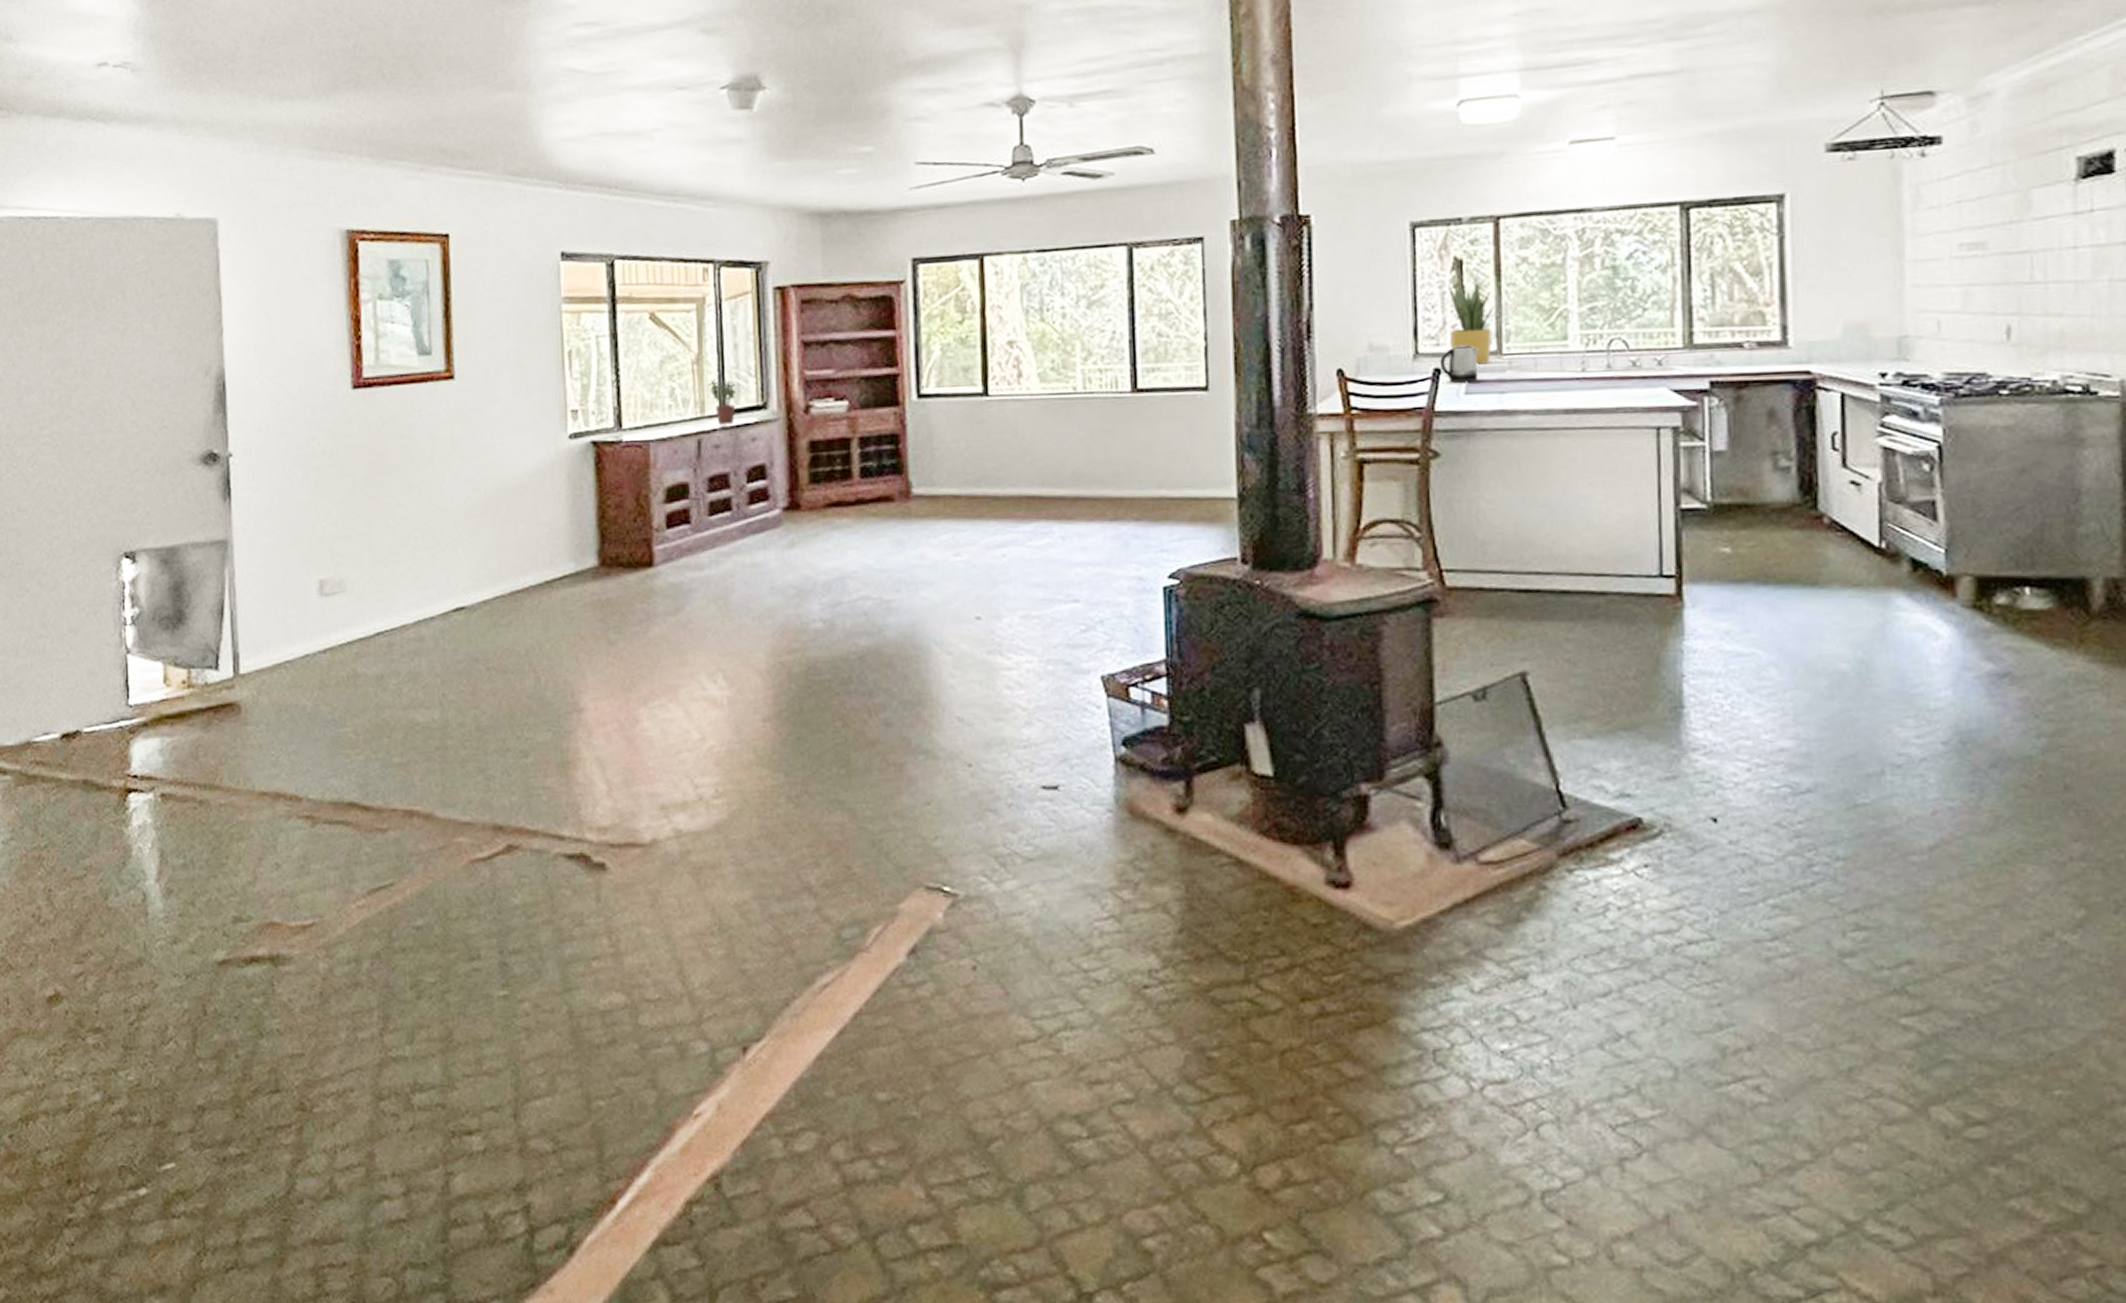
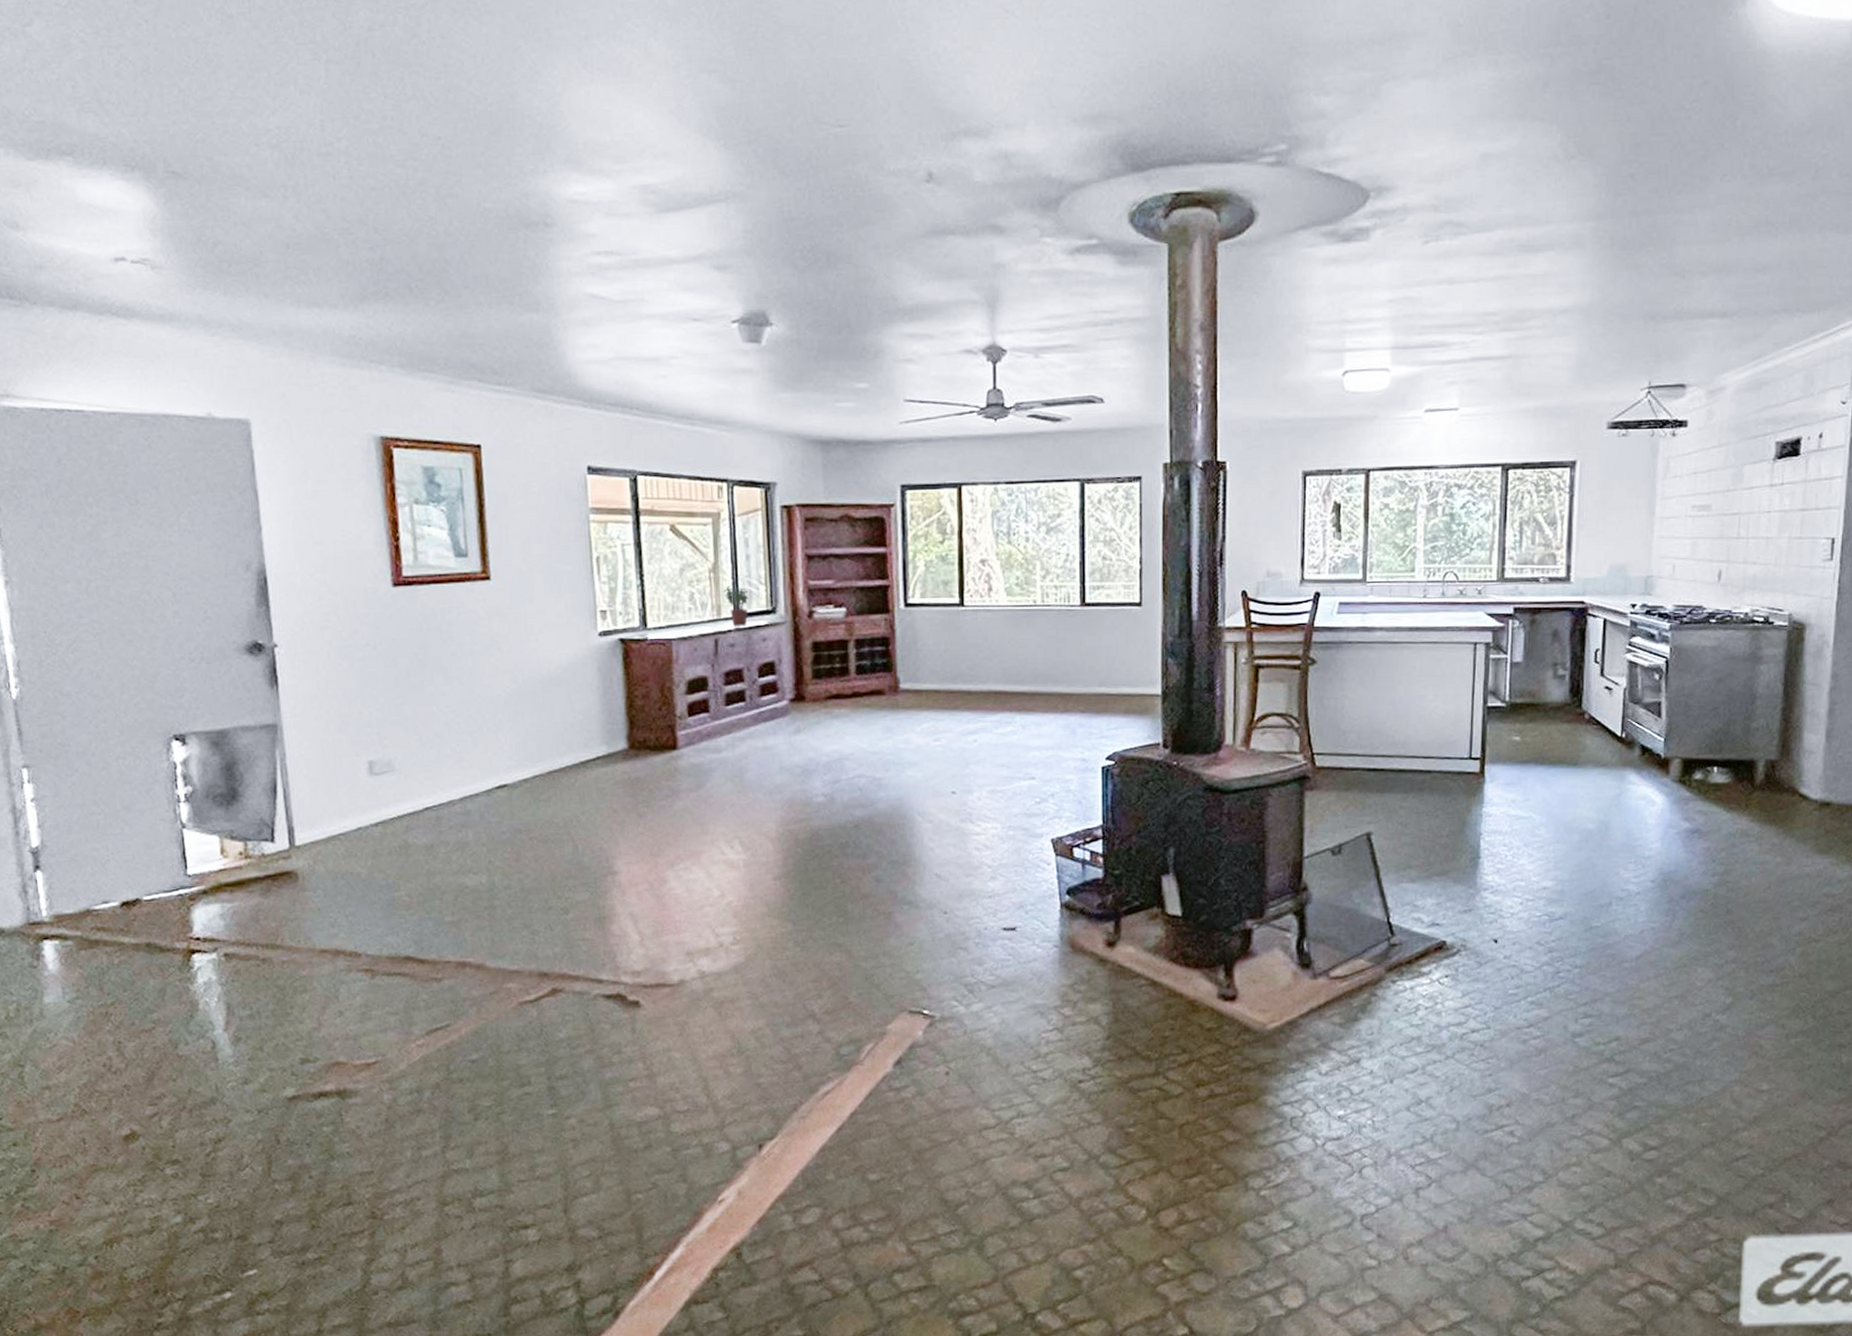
kettle: present [1440,344,1479,383] -> none [1320,573,1349,604]
planter: present [1448,278,1497,365] -> none [1329,520,1364,590]

